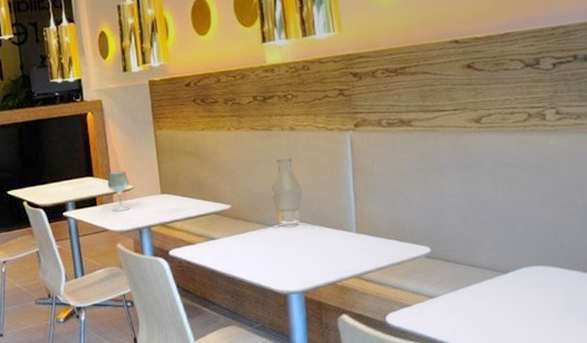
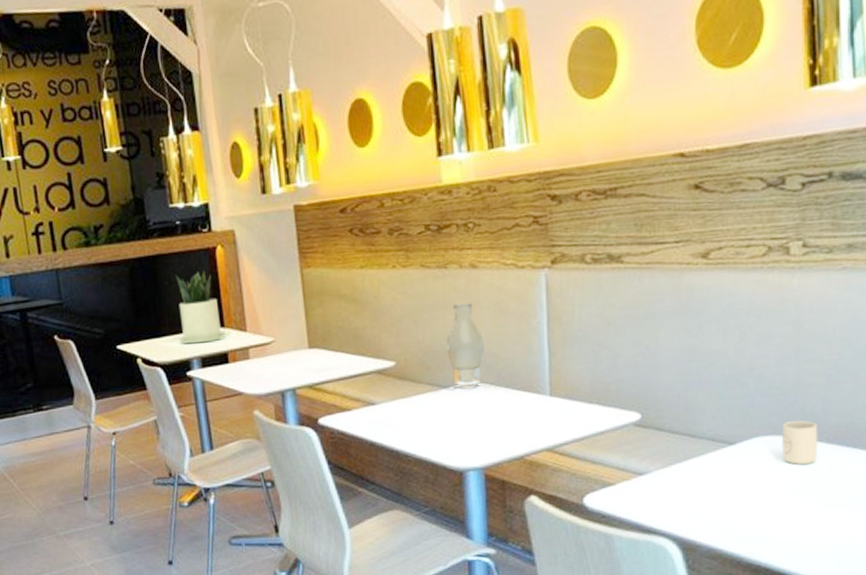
planter: none [55,133,94,190] -> present [176,271,225,344]
wine glass: present [107,171,130,212] -> none [241,319,270,371]
mug: none [546,253,577,290] -> present [781,420,818,465]

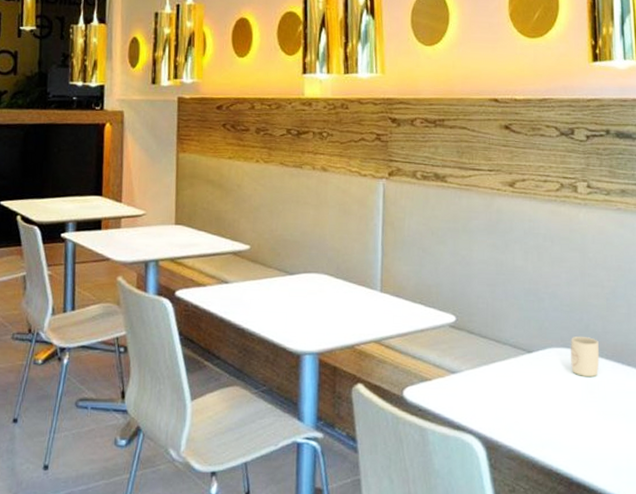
planter: present [176,271,225,344] -> none [59,144,102,209]
vase: present [446,303,485,390] -> none [295,200,328,279]

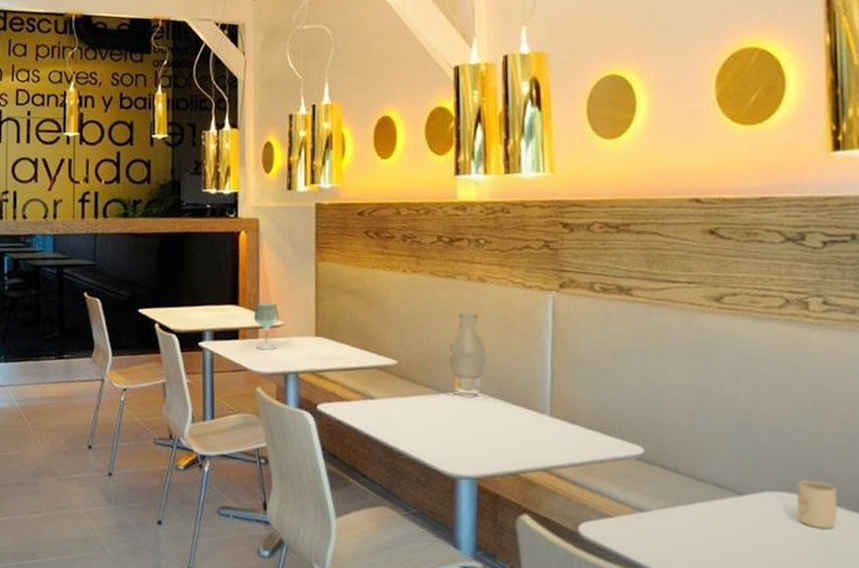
wine glass: none [116,193,142,240] -> present [253,302,280,351]
vase: none [295,200,328,279] -> present [448,314,487,399]

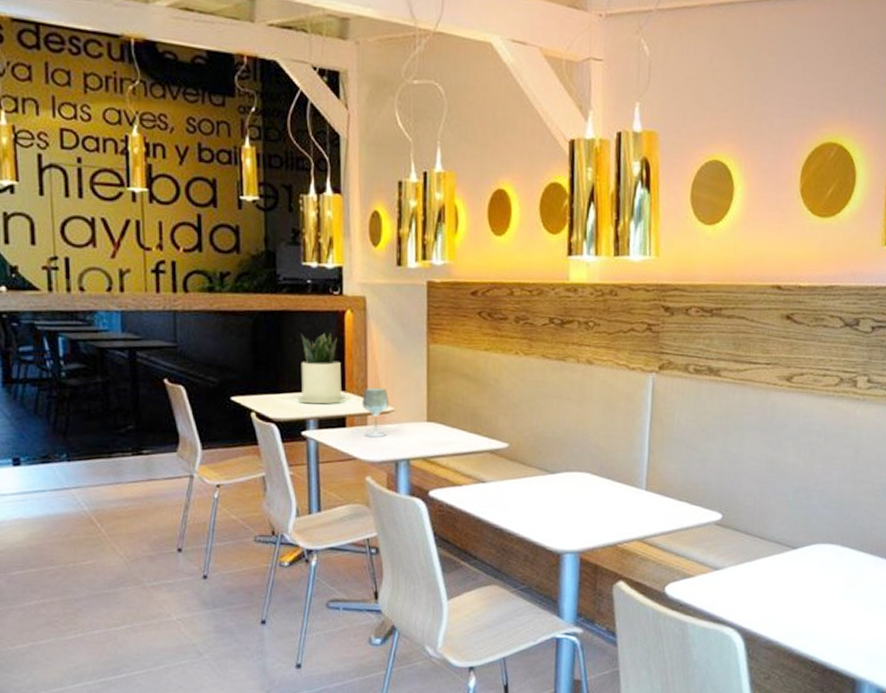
planter: none [196,252,239,318] -> present [297,333,345,405]
vase: present [448,314,487,399] -> none [557,396,593,478]
mug: present [796,479,838,529] -> none [834,532,865,571]

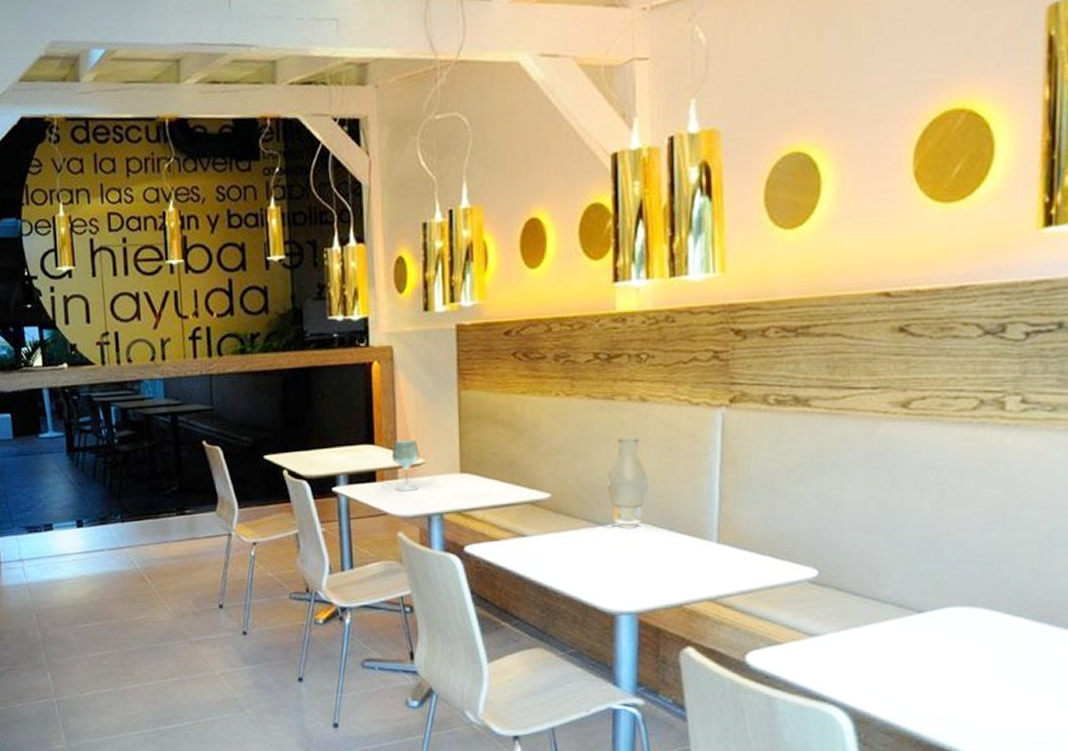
planter: present [297,333,345,405] -> none [327,387,375,459]
vase: none [557,396,593,478] -> present [607,438,649,529]

